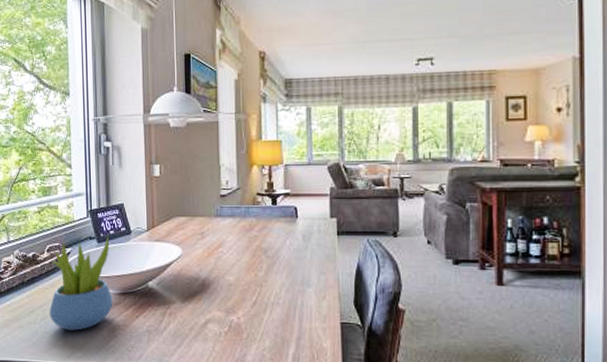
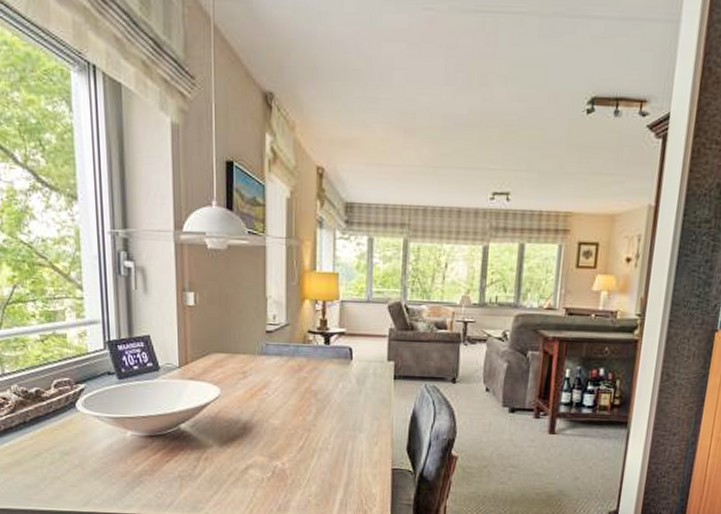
succulent plant: present [49,236,113,331] -> none [59,371,138,476]

